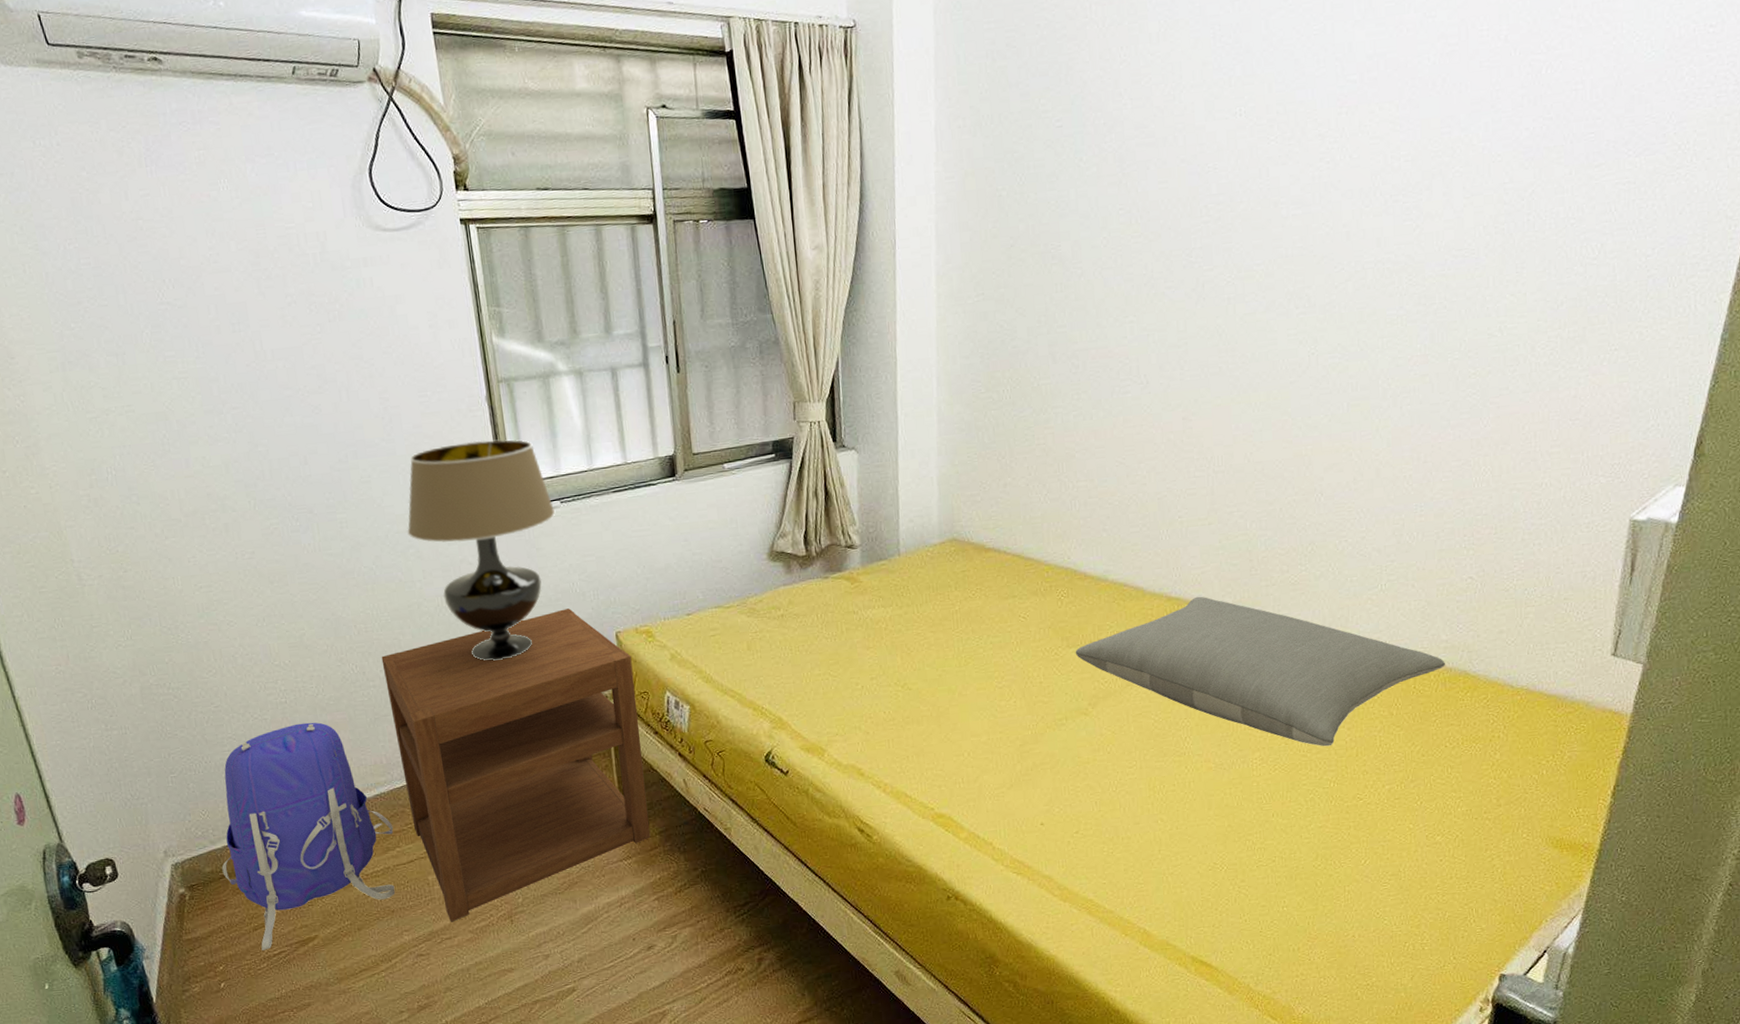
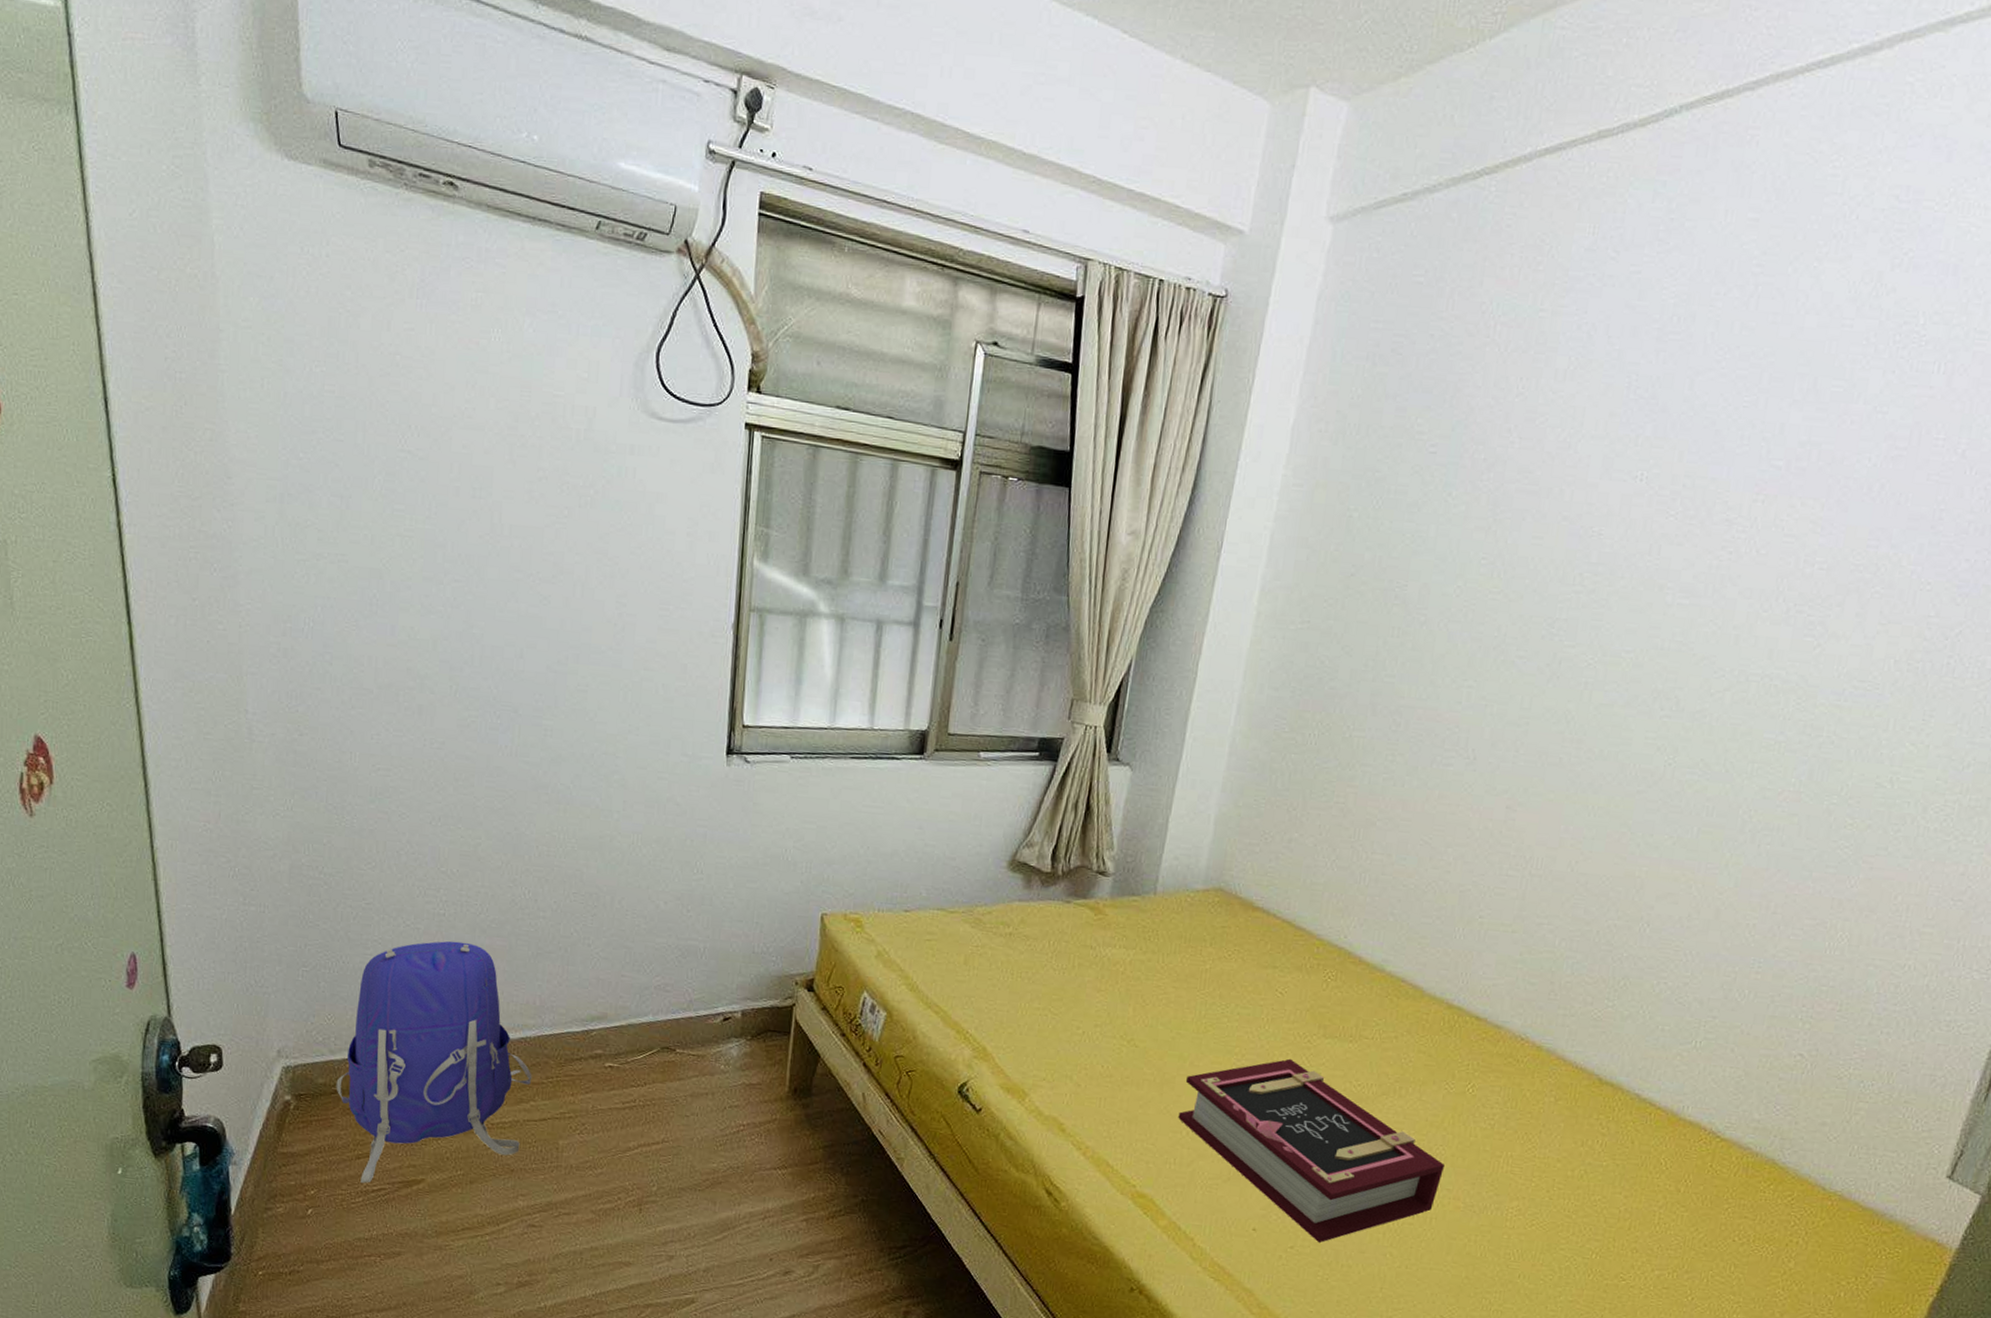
nightstand: present [381,608,651,922] -> none [554,876,833,1197]
table lamp: present [407,439,556,661] -> none [615,668,783,918]
book: none [958,672,1192,823] -> present [1178,1058,1444,1243]
pillow: present [1075,596,1446,747] -> none [1331,1010,1753,1212]

